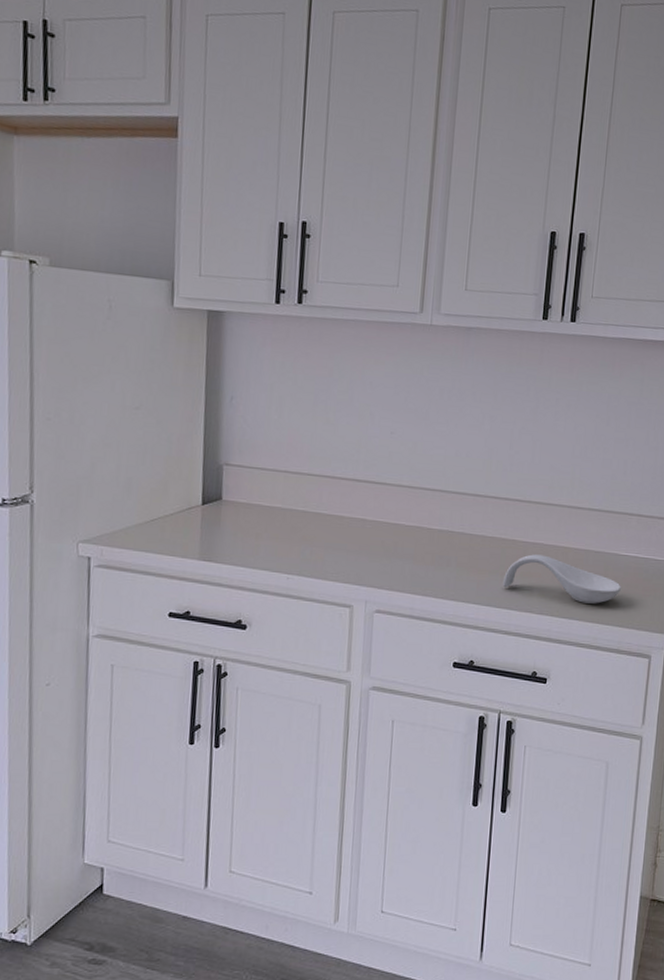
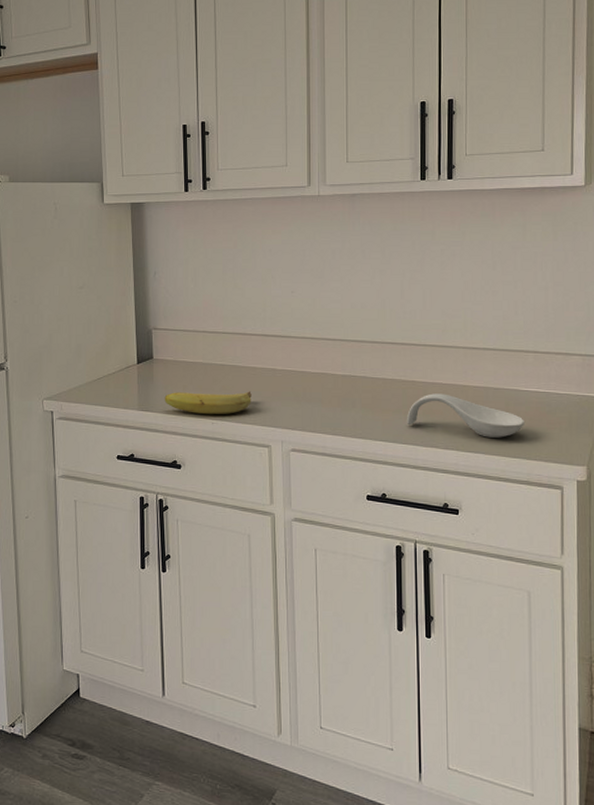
fruit: none [232,540,336,569] -> present [164,391,252,415]

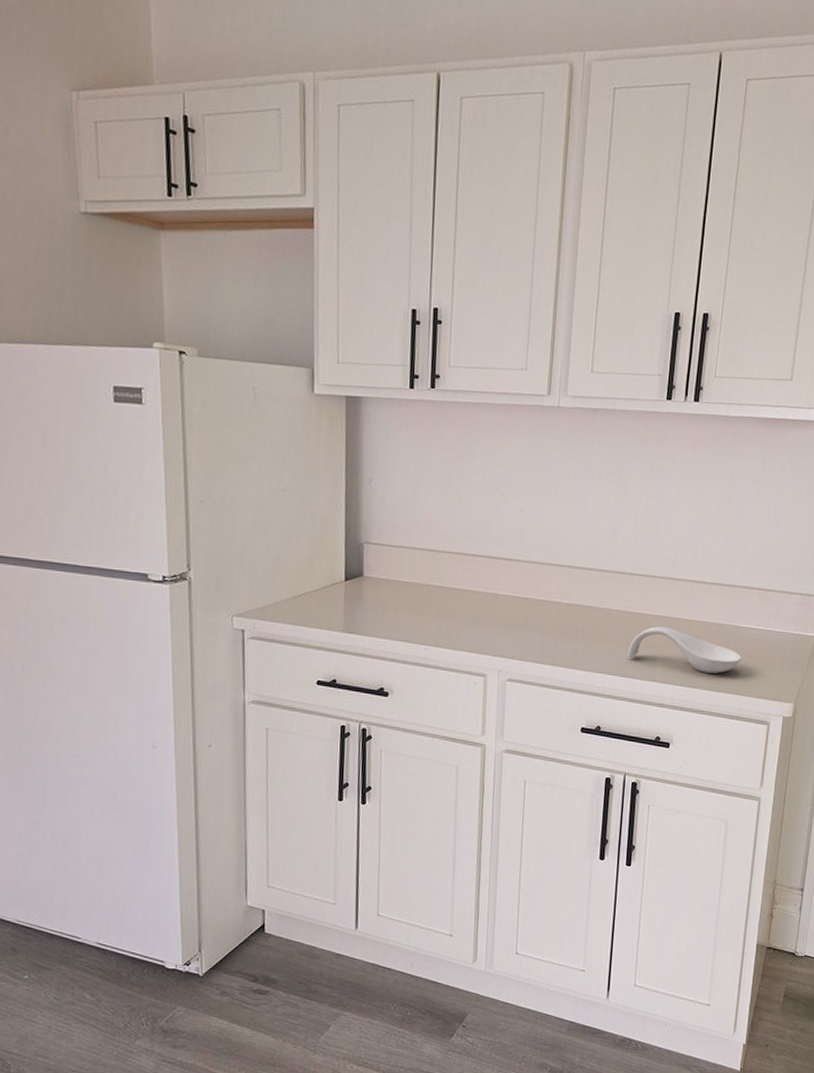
fruit: present [164,391,252,415] -> none [373,614,470,641]

